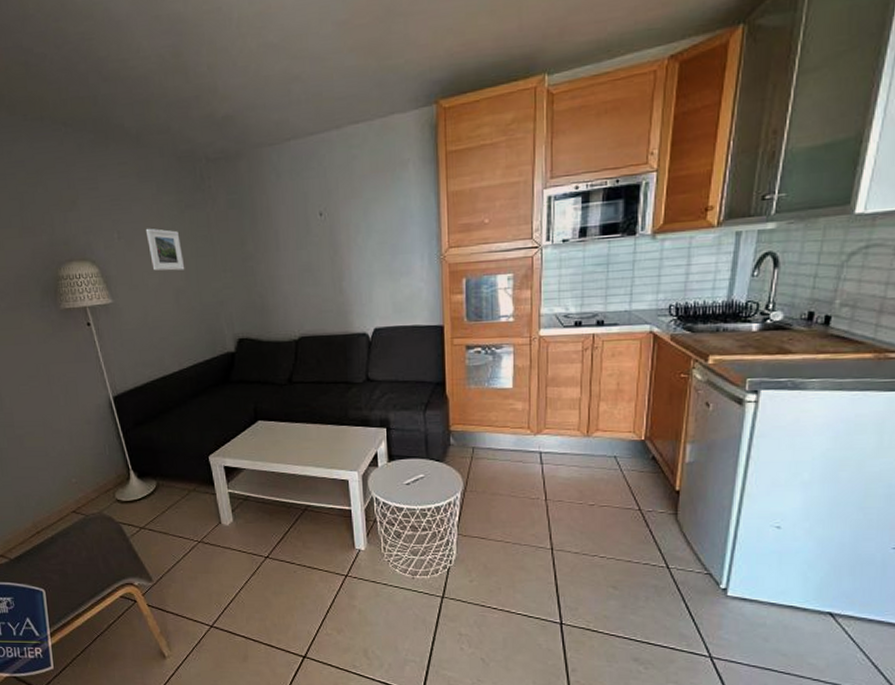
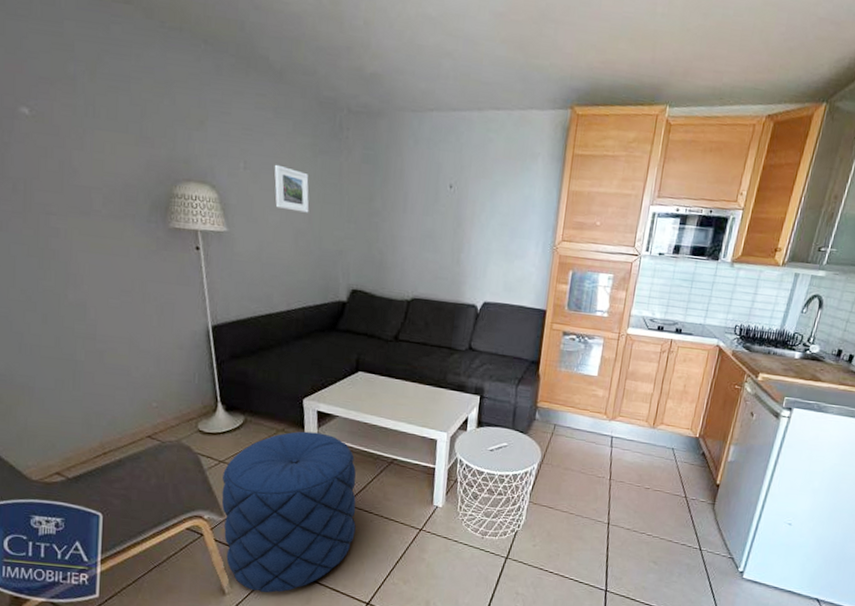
pouf: none [145,488,281,653] -> present [221,431,356,593]

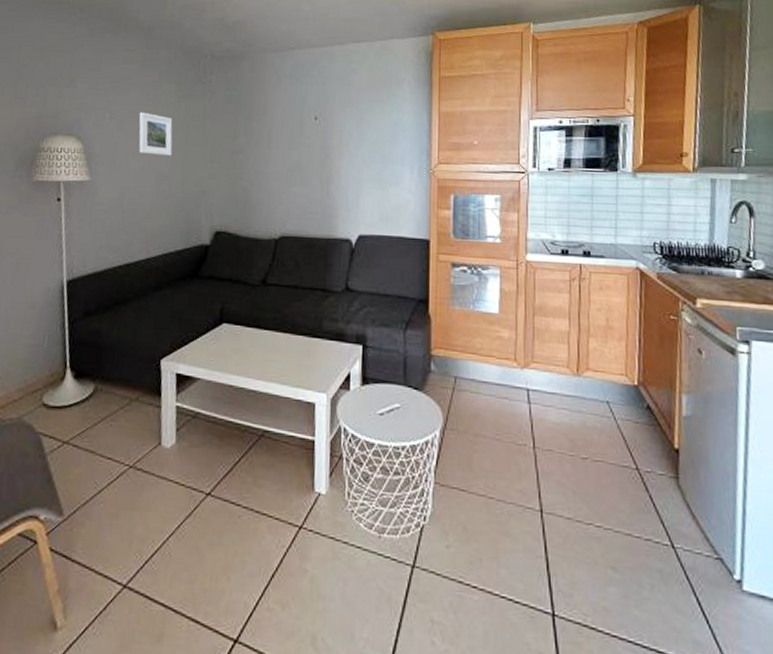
pouf: present [221,431,356,593] -> none [61,399,221,626]

